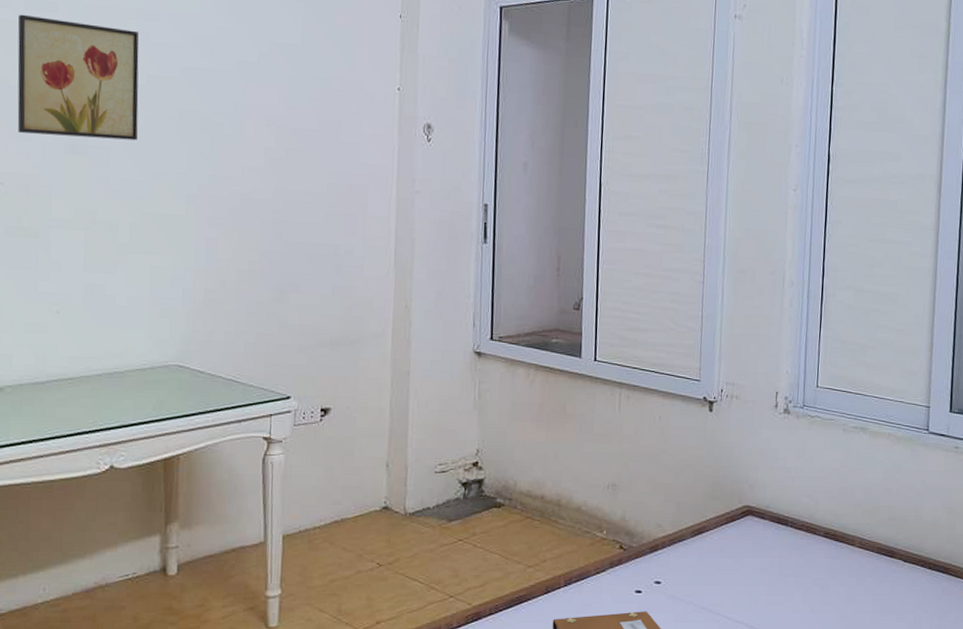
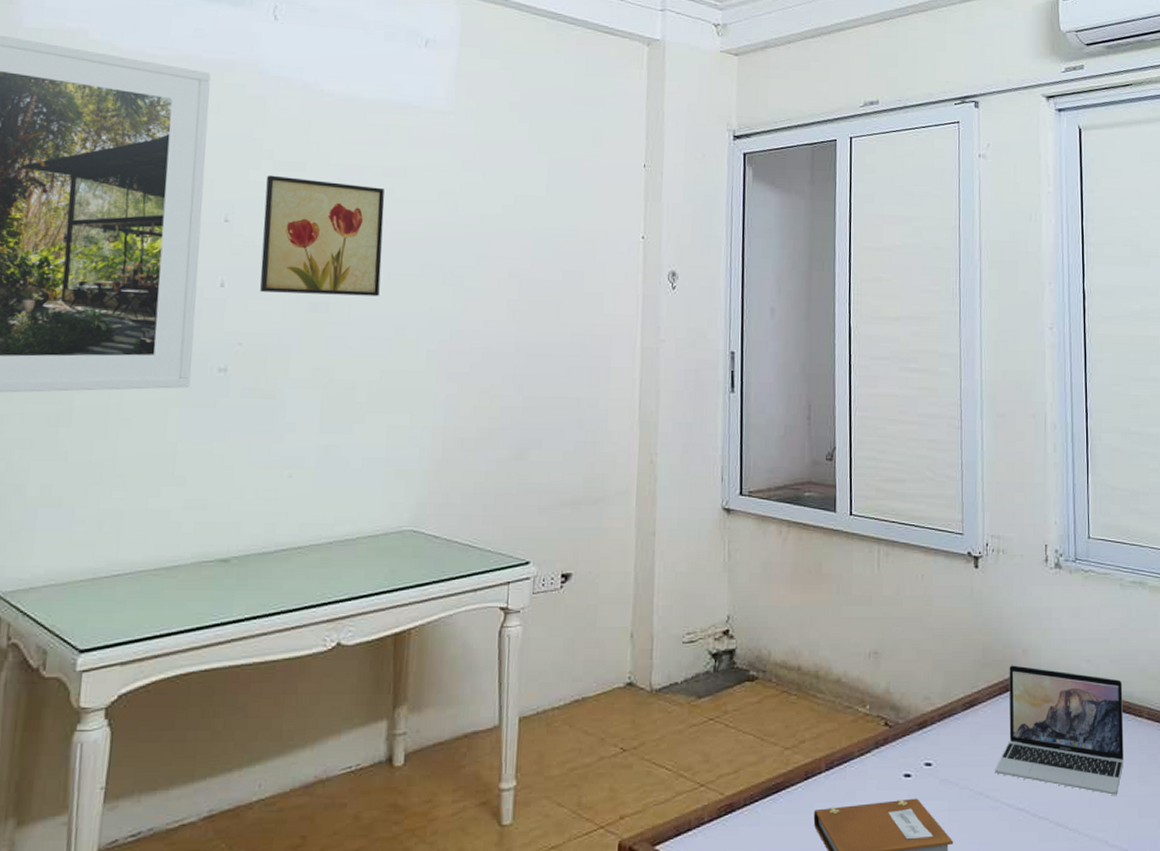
laptop: none [718,498,839,611] -> present [995,665,1124,795]

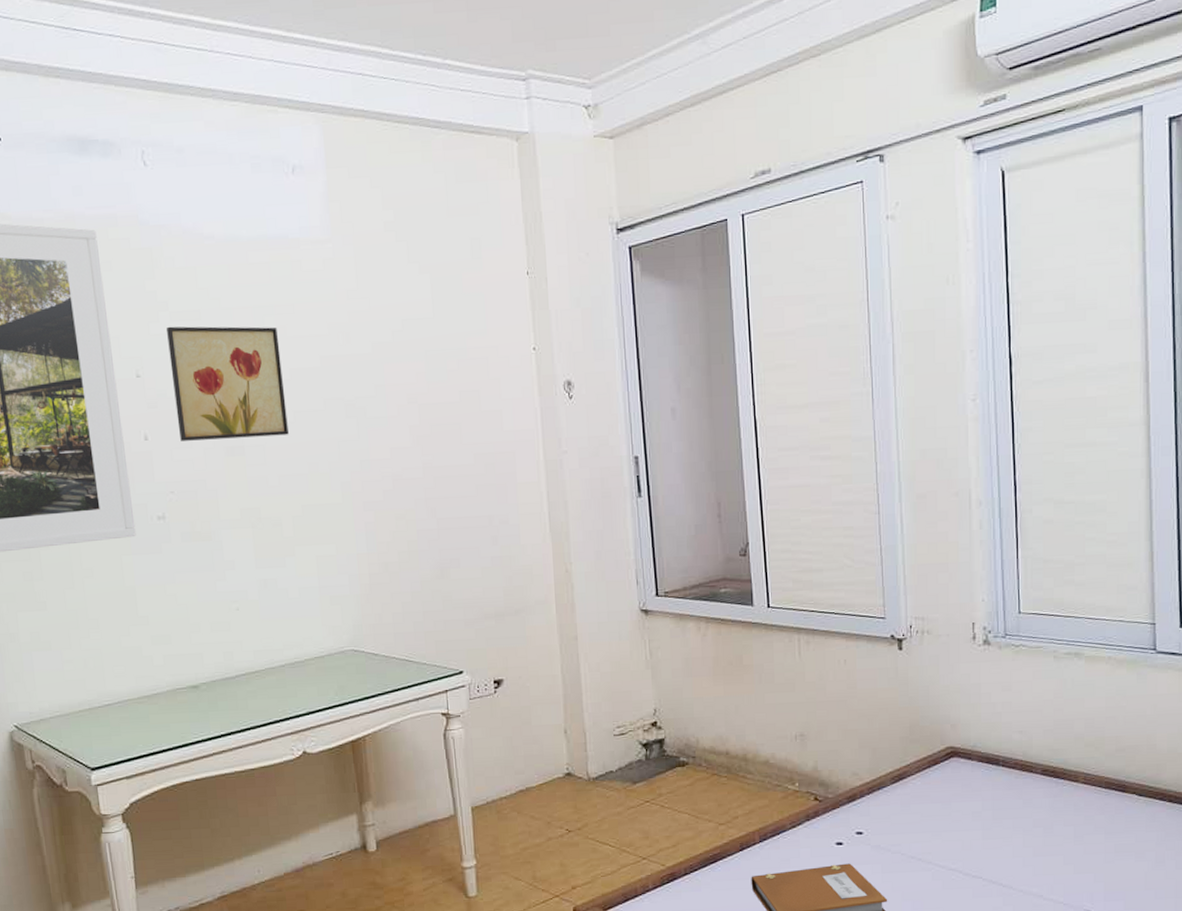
laptop: present [995,665,1124,795] -> none [926,739,1058,854]

